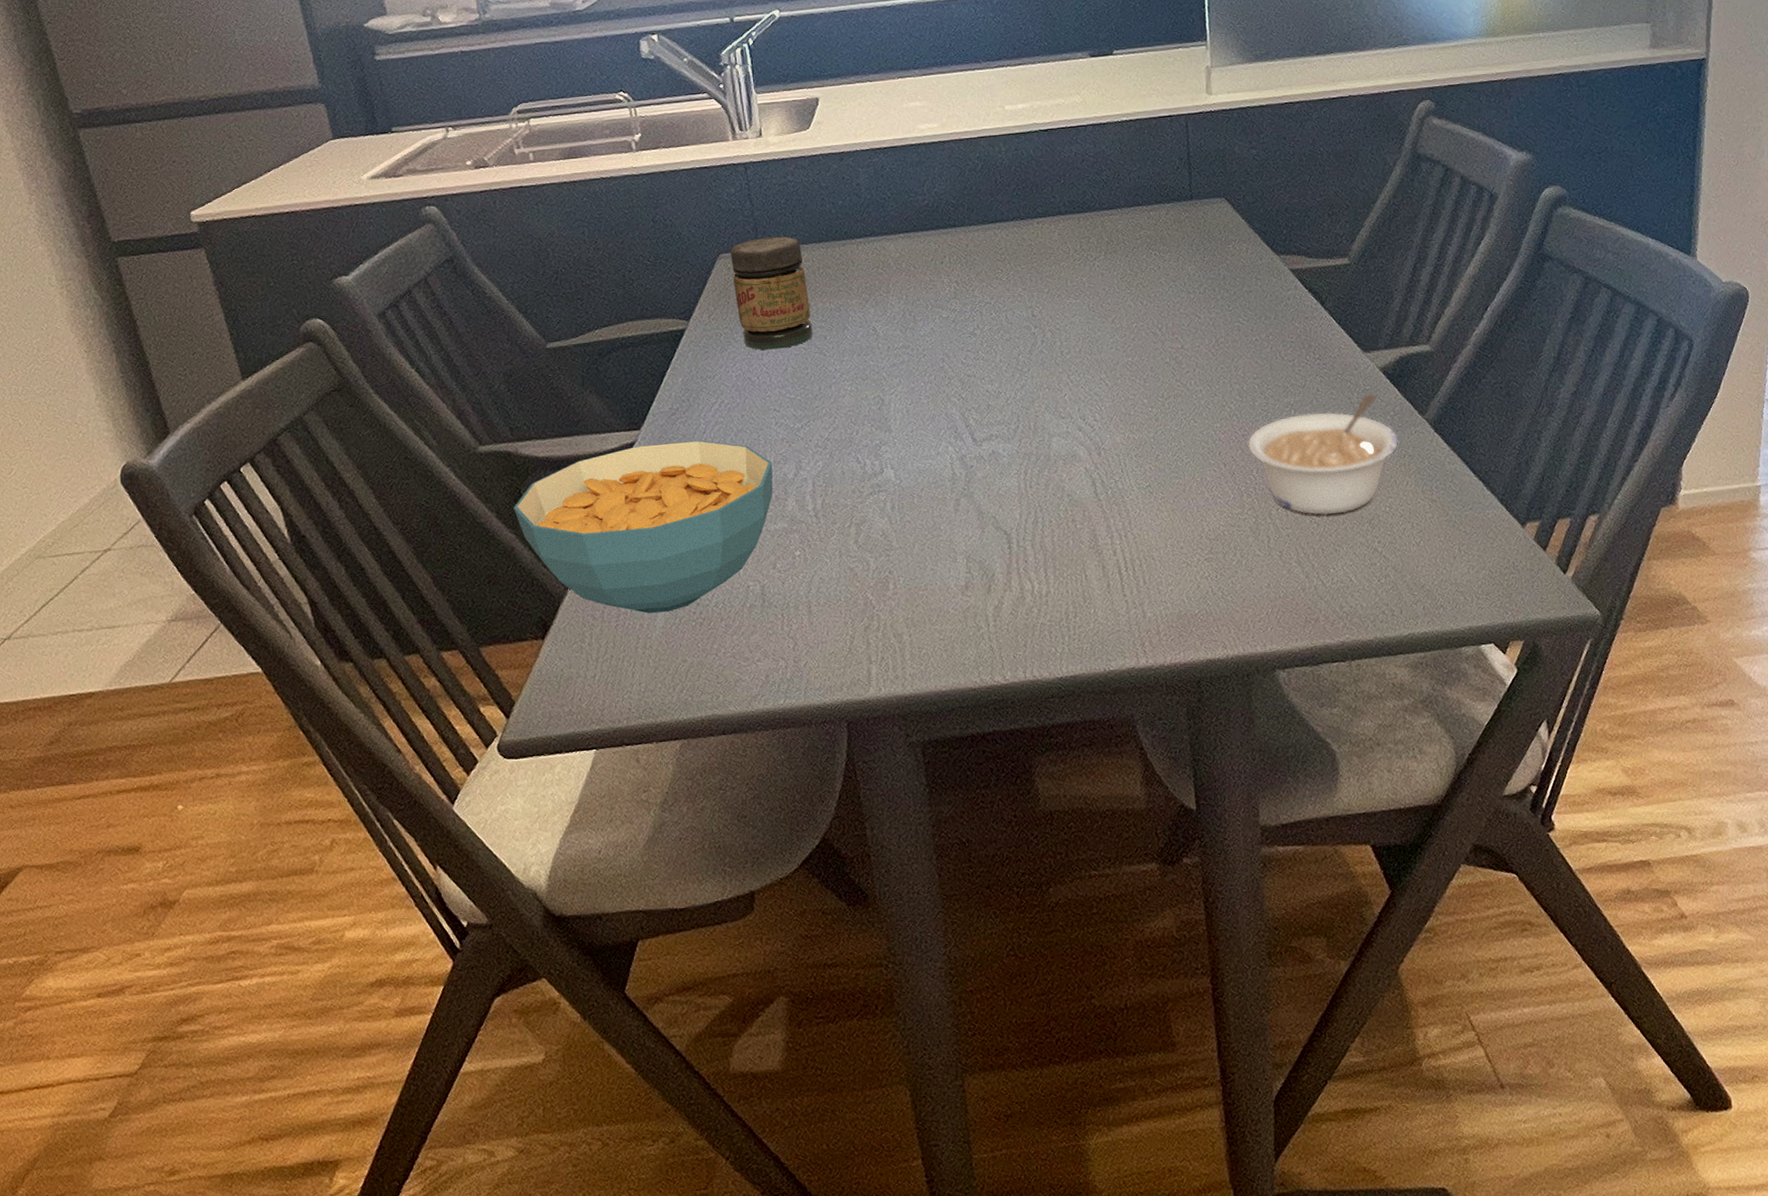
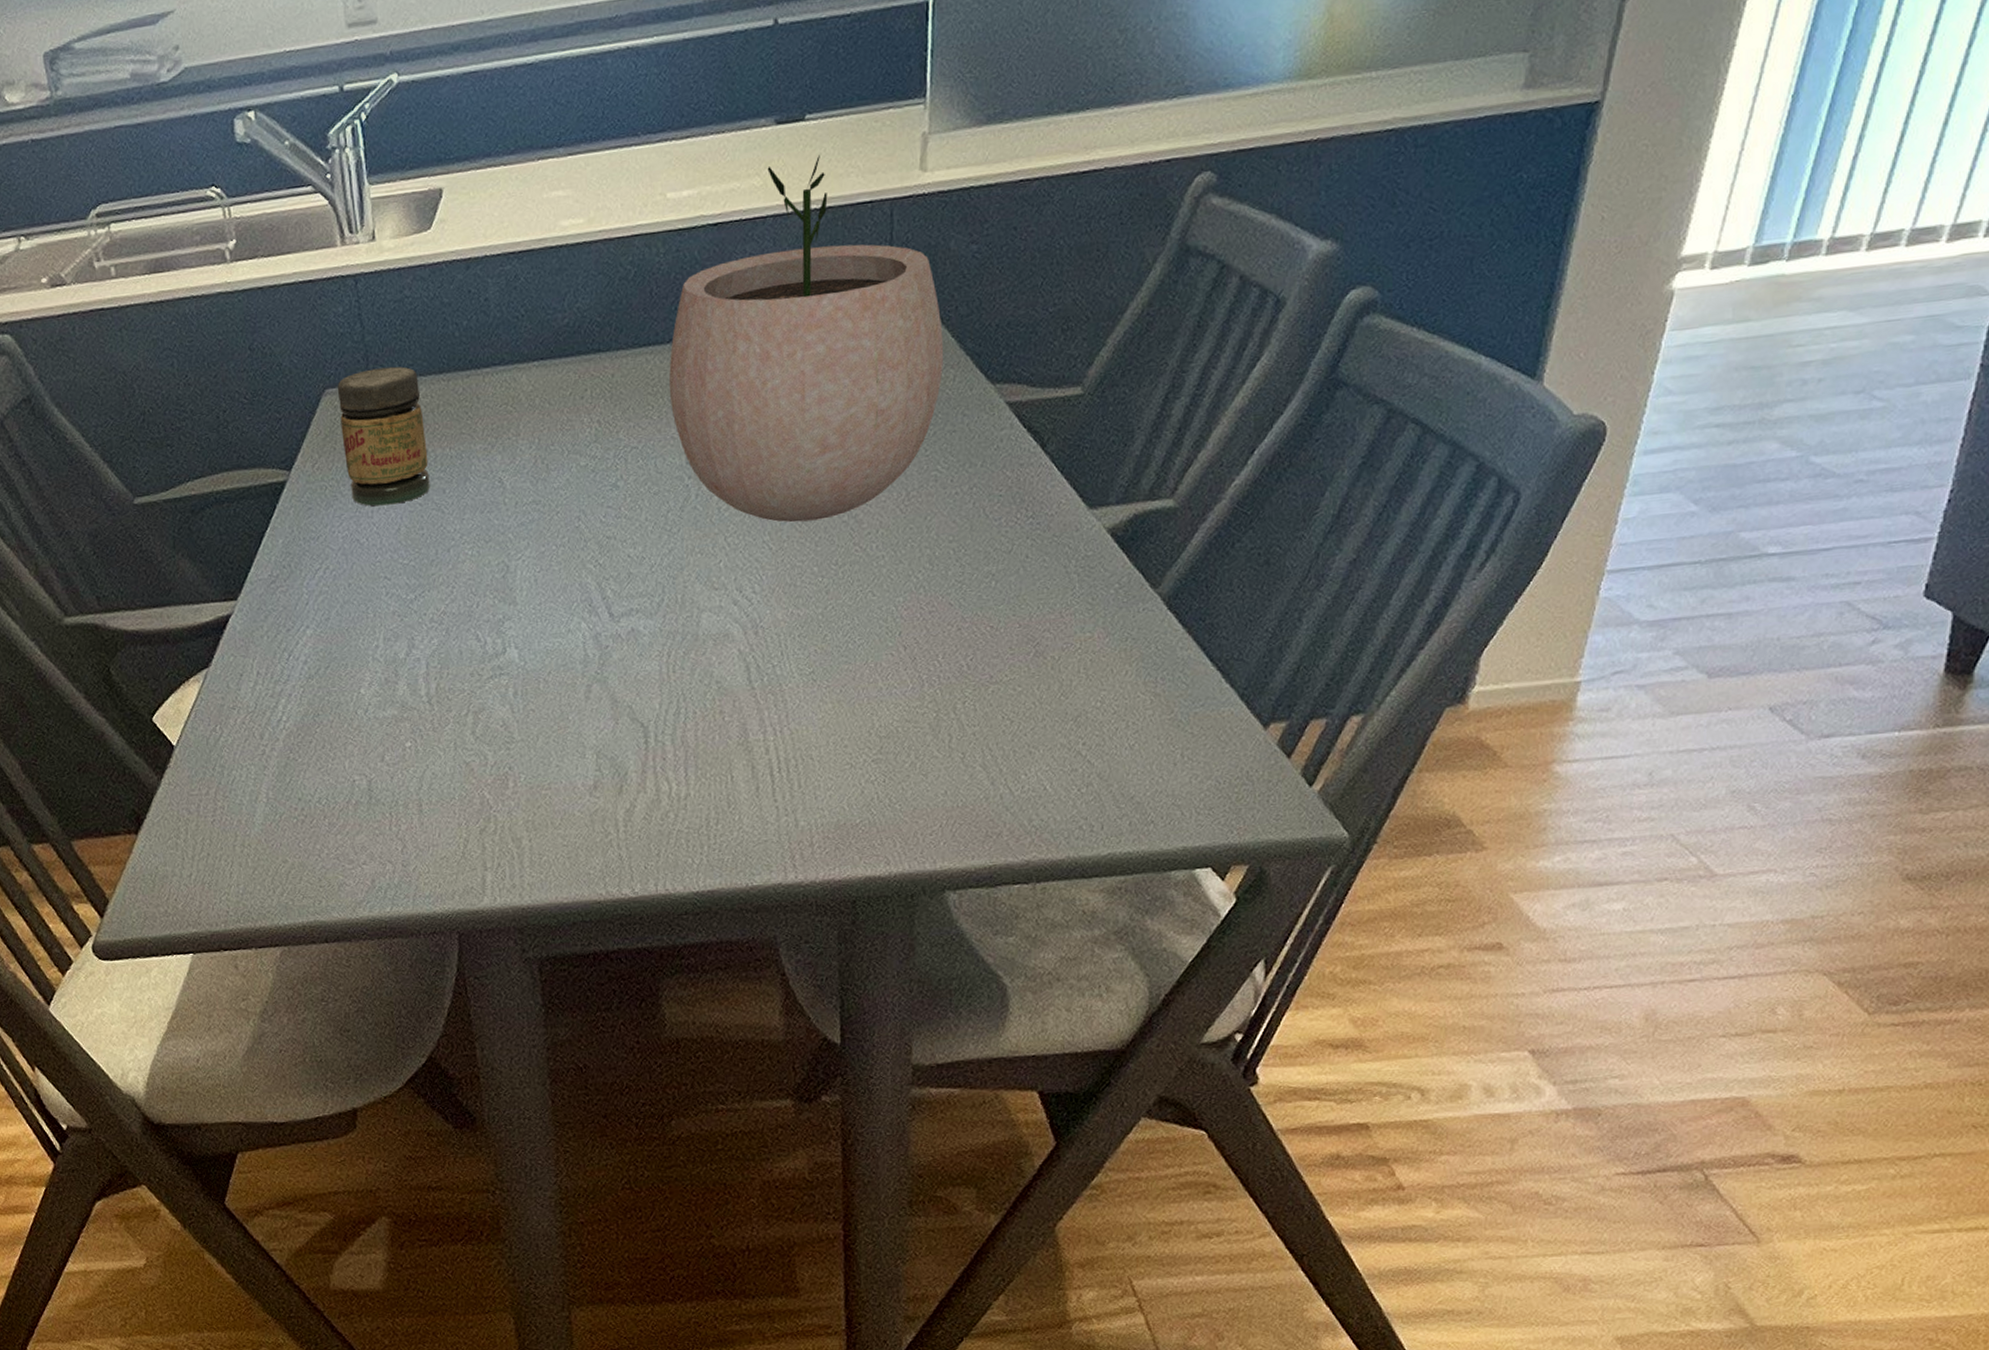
cereal bowl: present [513,440,773,614] -> none [102,612,383,809]
plant pot: none [1014,80,1238,364] -> present [668,154,944,523]
legume: present [1247,393,1399,515] -> none [935,561,1121,711]

